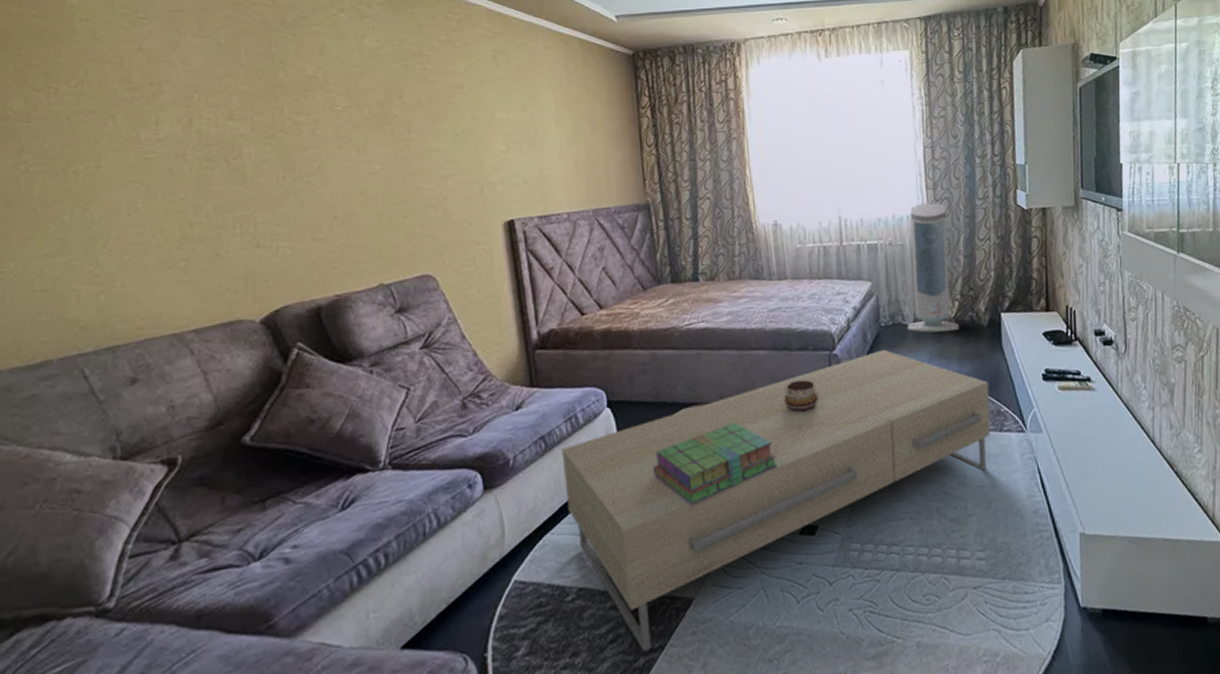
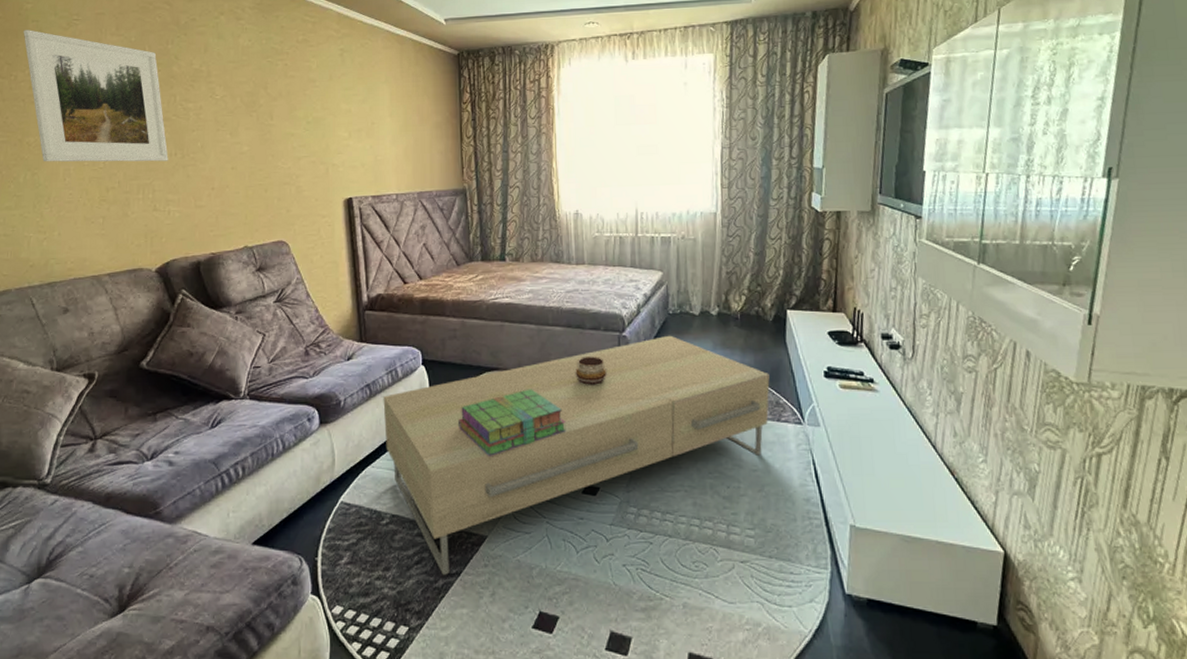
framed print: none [67,31,275,195] -> present [23,30,169,162]
air purifier: present [907,202,959,333] -> none [693,200,744,324]

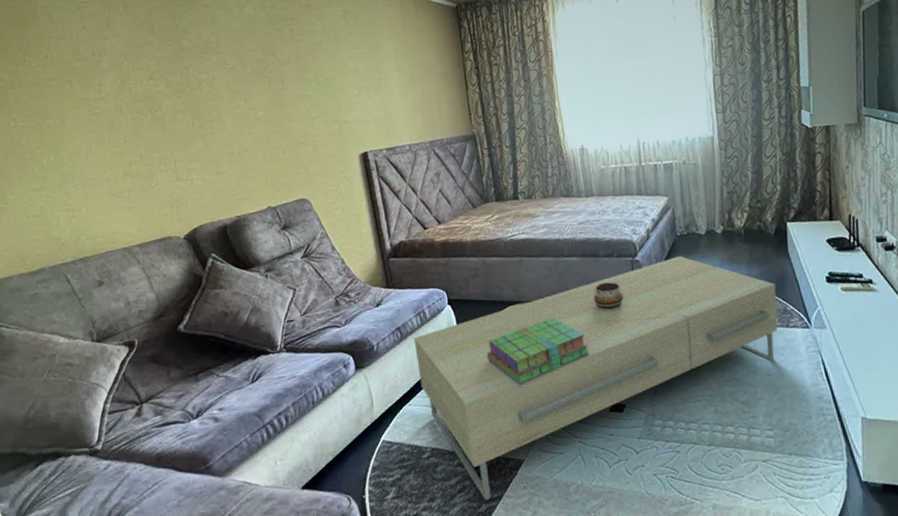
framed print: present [23,30,169,162] -> none [33,16,187,143]

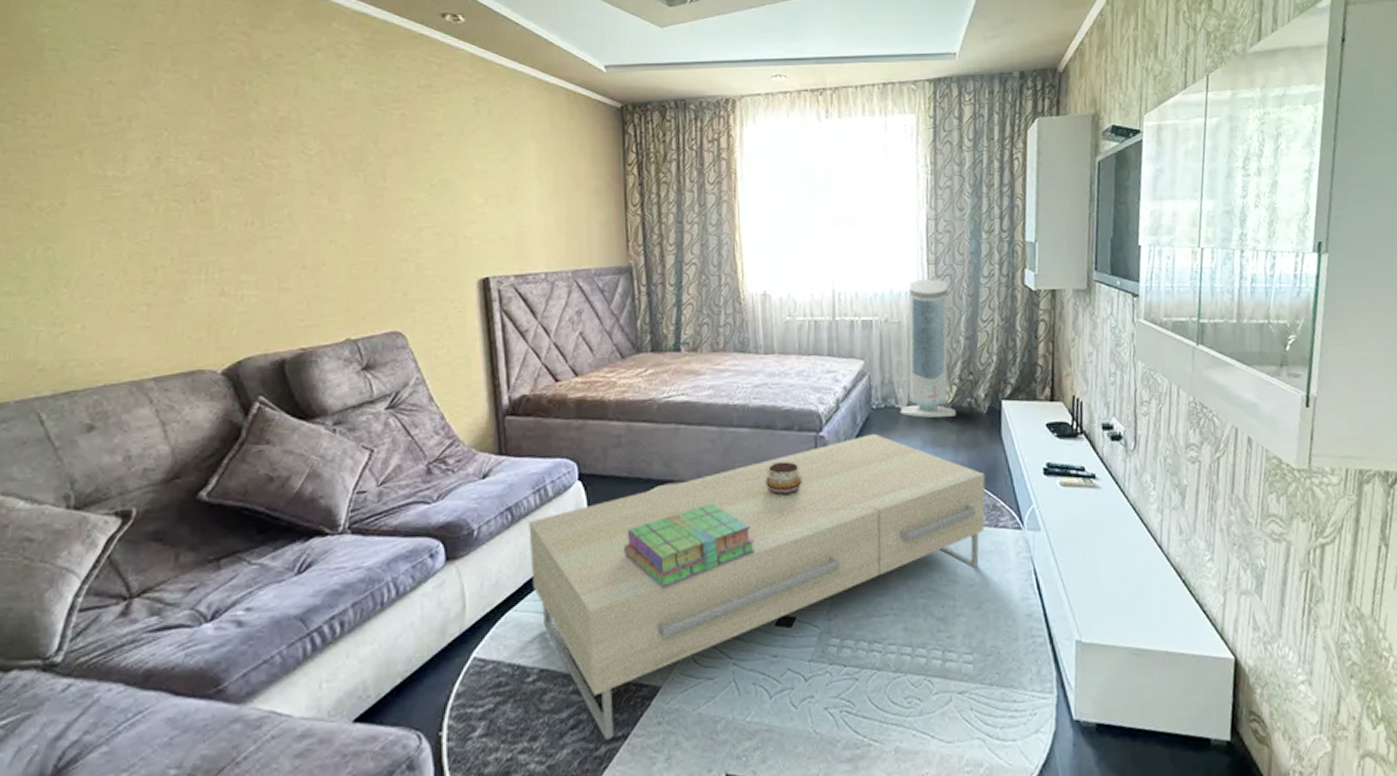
air purifier: none [700,124,748,241] -> present [900,278,956,418]

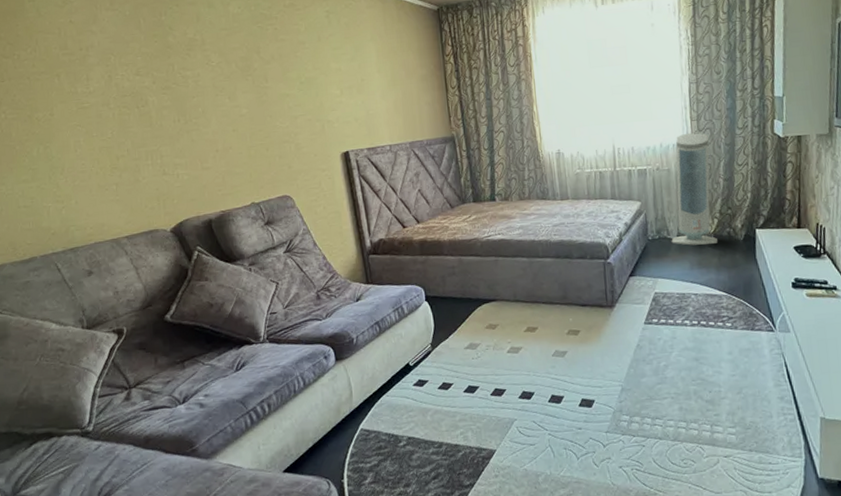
coffee table: present [529,433,986,740] -> none [392,259,744,487]
stack of books: present [624,503,756,588] -> none [463,316,561,379]
decorative bowl: present [765,461,802,496] -> none [566,283,595,309]

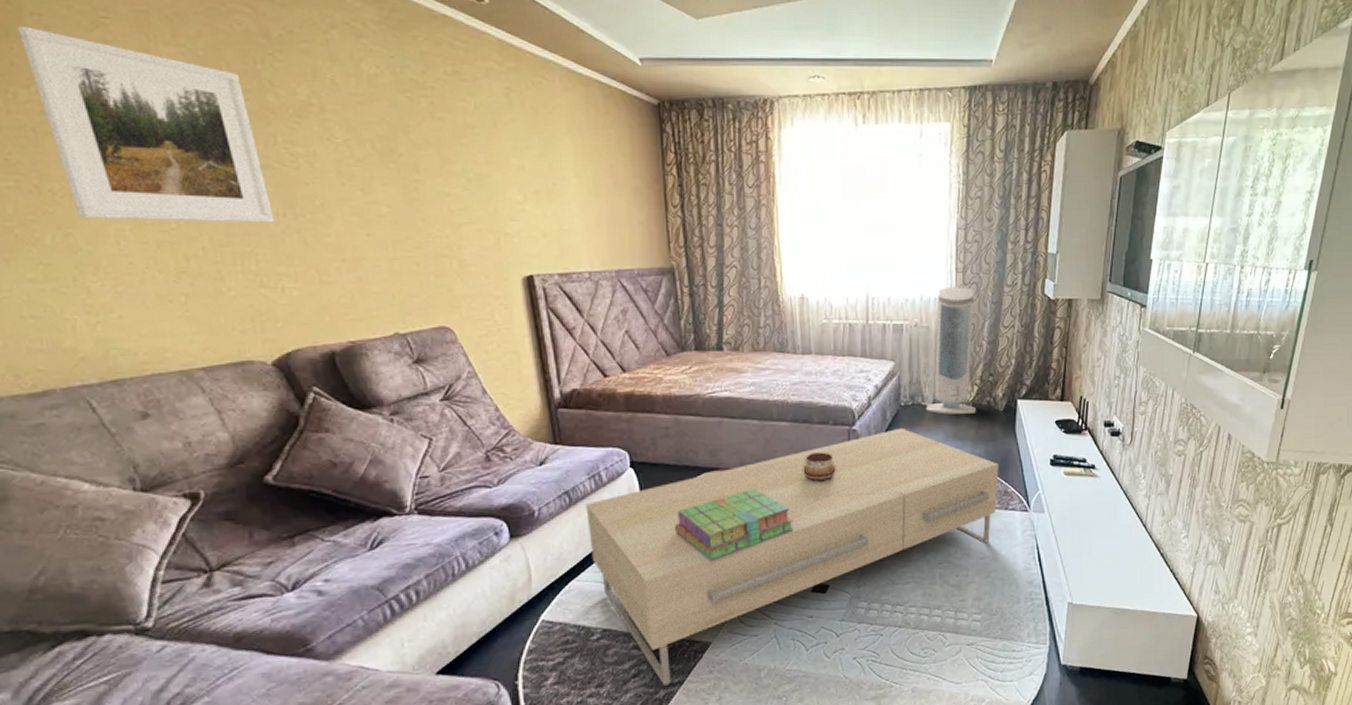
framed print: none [21,9,173,136] -> present [17,26,275,223]
coffee table: none [392,259,744,487] -> present [586,427,999,686]
stack of books: none [463,316,561,379] -> present [675,488,794,561]
decorative bowl: none [566,283,595,309] -> present [803,452,836,482]

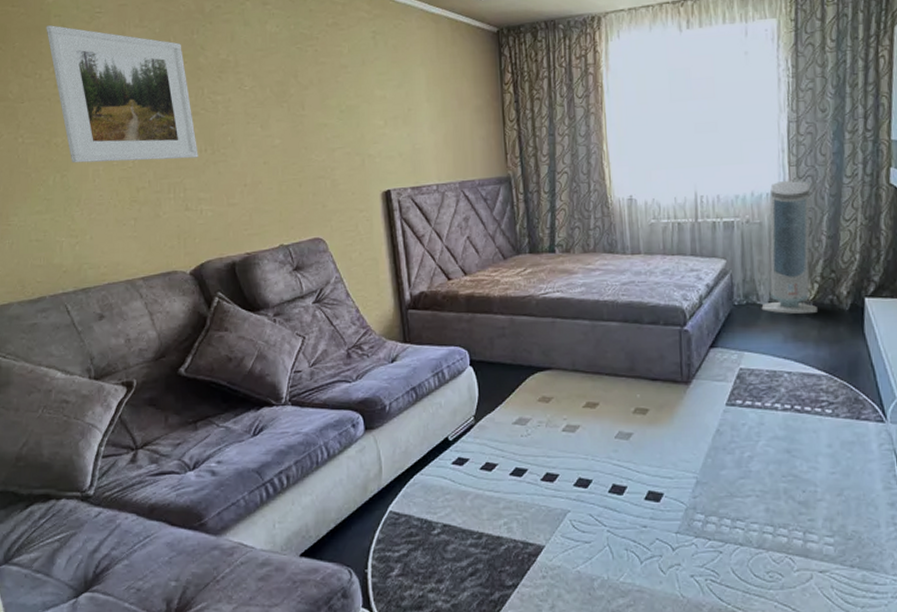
coffee table: present [586,427,999,686] -> none [430,328,847,587]
stack of books: present [675,488,794,561] -> none [510,389,626,461]
decorative bowl: present [803,452,836,482] -> none [634,353,668,384]

